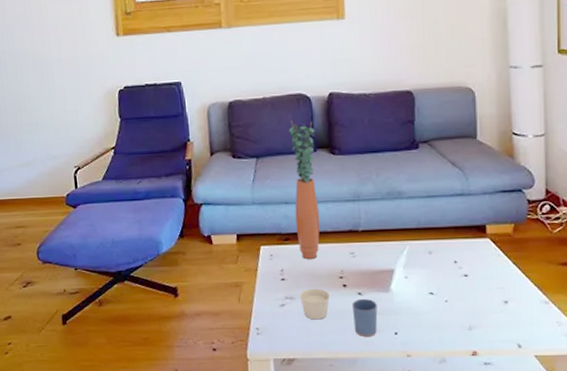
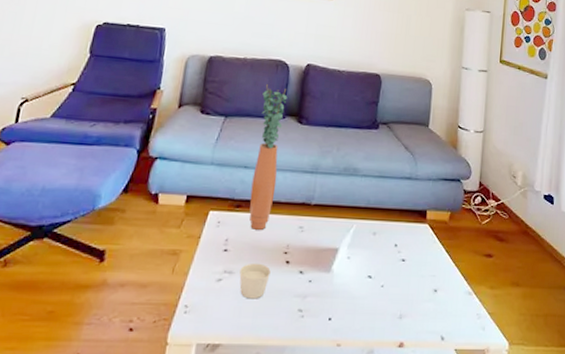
mug: present [351,298,378,336] -> none [289,277,317,321]

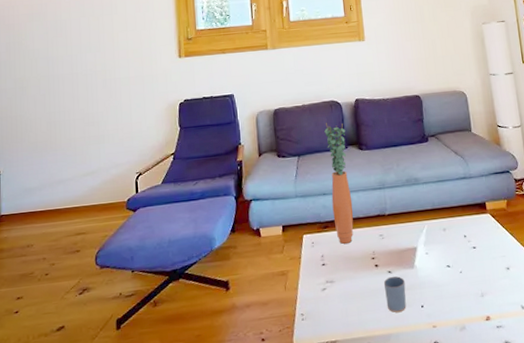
candle: present [239,262,271,299] -> none [339,270,365,301]
mug: none [289,277,317,321] -> present [383,276,406,312]

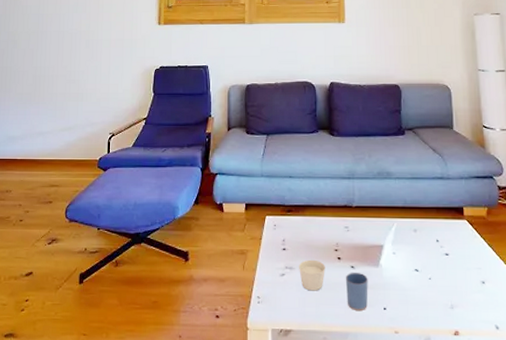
vase: present [324,123,354,244] -> none [296,104,319,231]
candle: none [339,270,365,301] -> present [299,259,325,291]

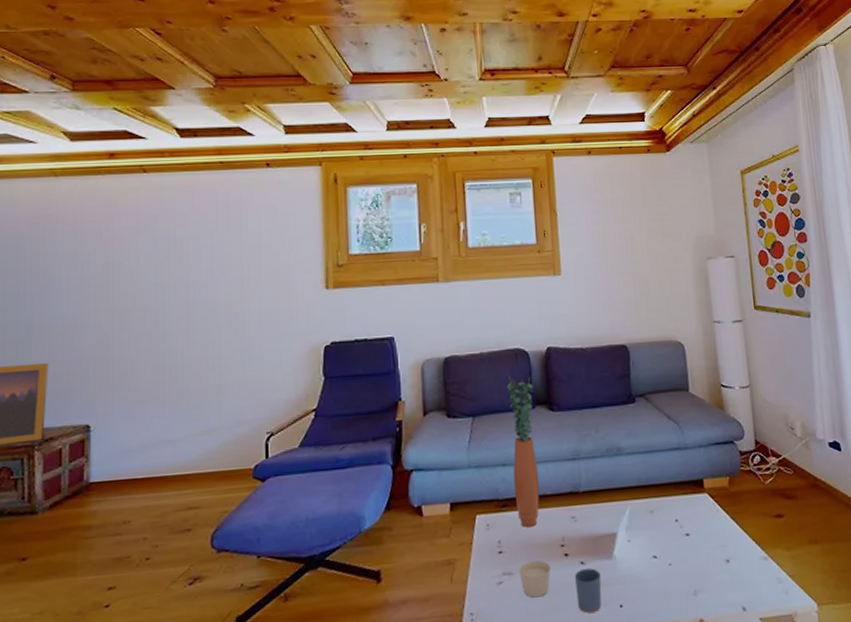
vase: none [296,104,319,231] -> present [507,376,540,527]

